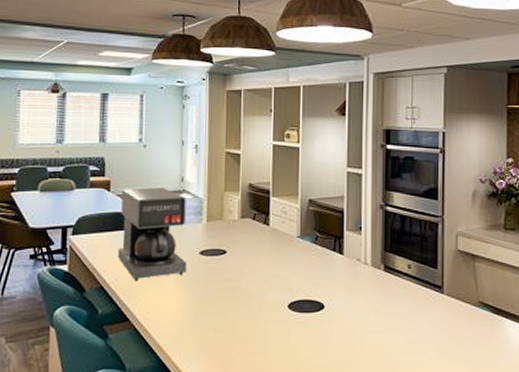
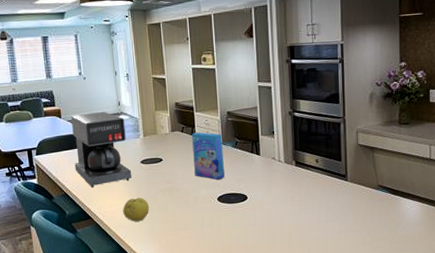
fruit: none [170,297,203,329] -> present [123,197,149,222]
cereal box: none [263,221,300,282] -> present [192,132,225,180]

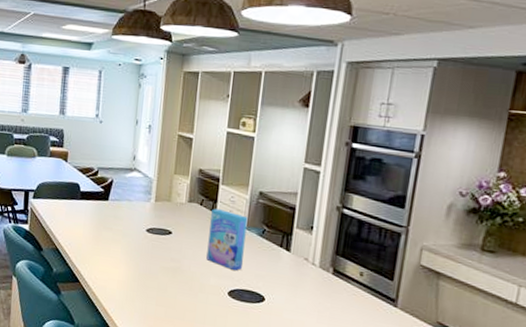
coffee maker: present [71,111,131,188] -> none [71,161,137,248]
fruit: present [123,197,149,222] -> none [115,269,147,299]

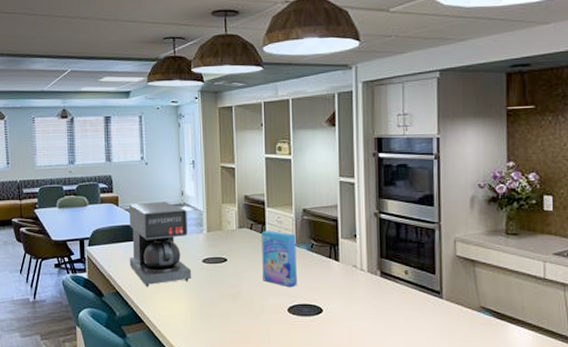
coffee maker: none [71,161,137,248] -> present [129,201,191,287]

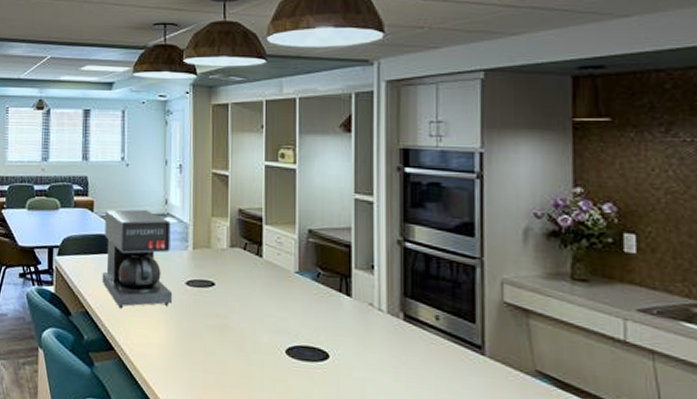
cereal box: present [262,231,297,288] -> none [257,253,299,324]

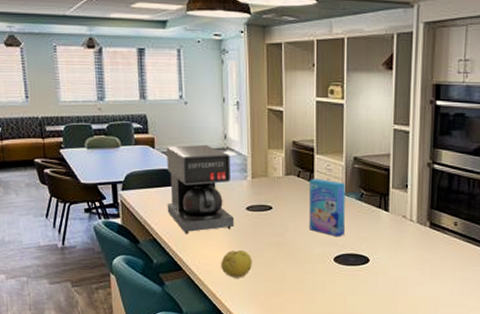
fruit: none [156,331,191,366] -> present [221,249,252,278]
cereal box: none [257,253,299,324] -> present [309,179,345,237]

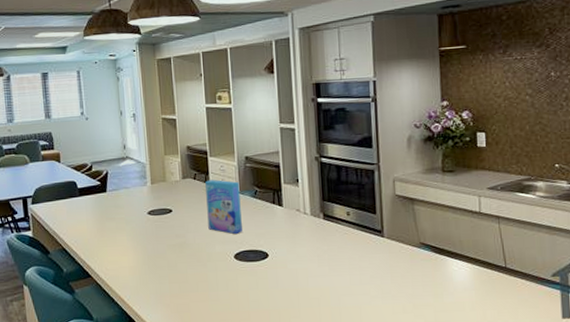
coffee maker: present [167,144,234,234] -> none [71,155,137,242]
fruit: present [221,249,252,278] -> none [127,253,157,282]

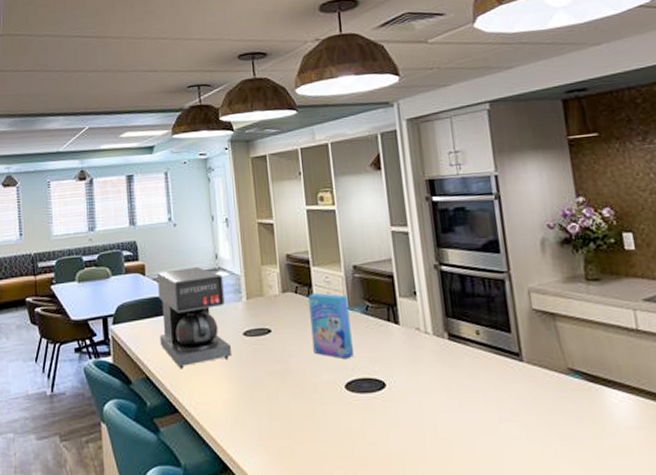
coffee maker: none [71,155,137,242] -> present [157,266,231,369]

